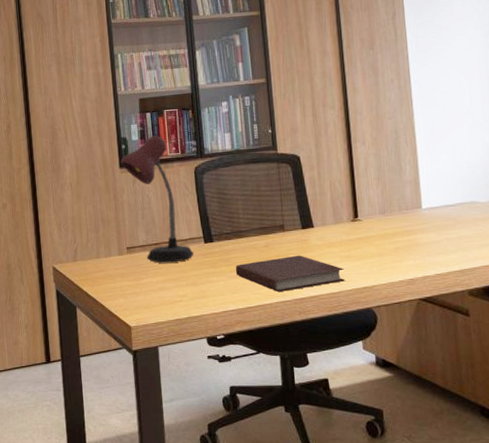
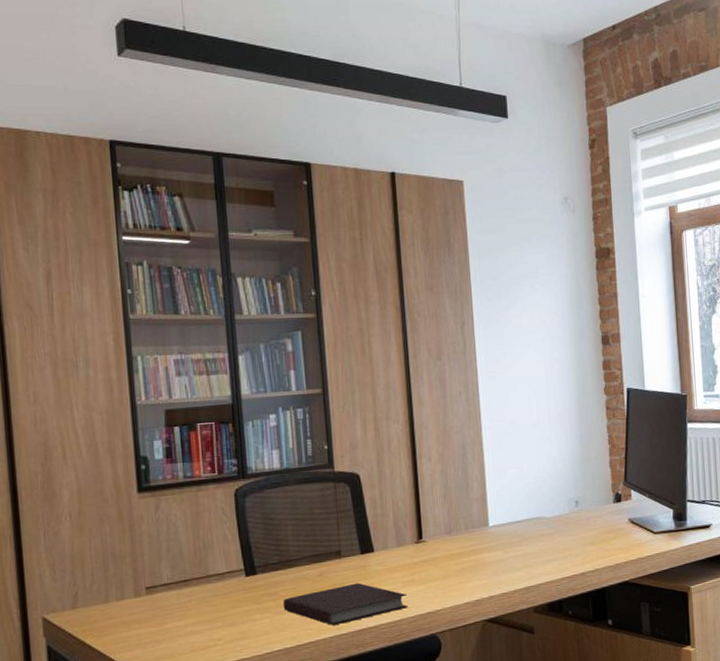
desk lamp: present [120,135,194,263] -> none [139,453,233,604]

